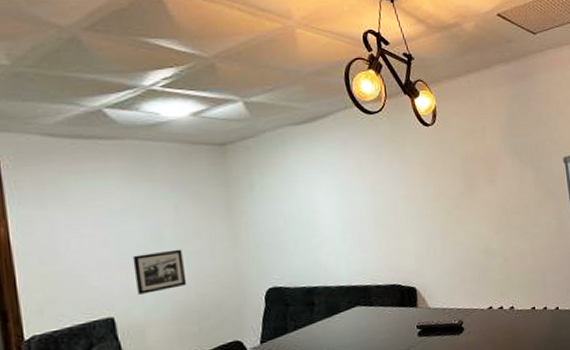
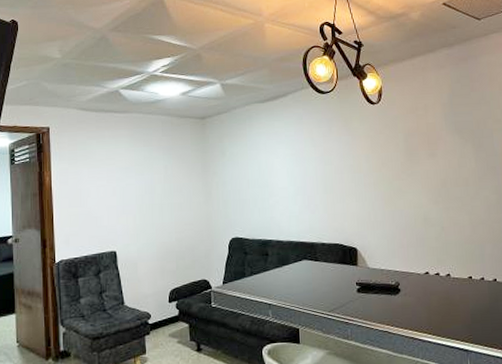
picture frame: present [132,249,187,295] -> none [132,200,170,235]

